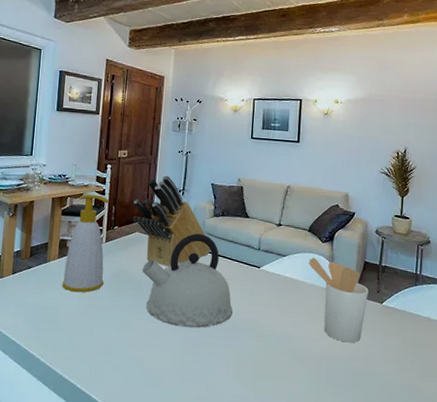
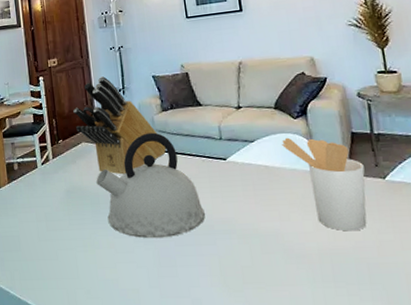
soap bottle: present [62,194,109,293] -> none [16,110,60,217]

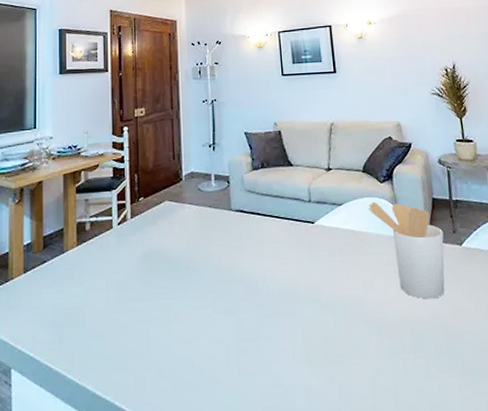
knife block: present [73,76,167,175] -> none [158,130,255,238]
kettle: present [96,132,205,239] -> none [178,192,290,309]

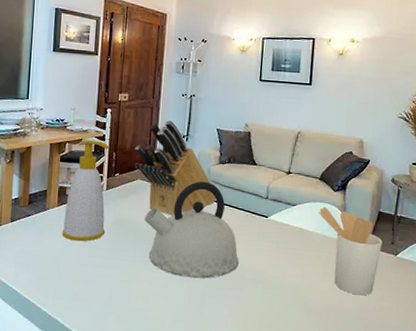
soap bottle: none [84,163,135,285] -> present [62,140,109,242]
knife block: none [158,130,255,238] -> present [135,120,217,216]
kettle: none [178,192,290,309] -> present [144,181,239,279]

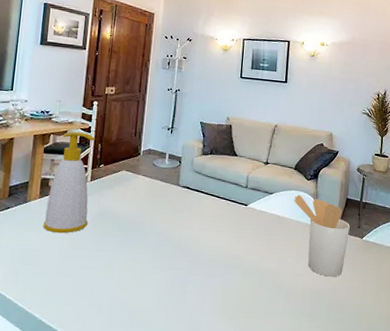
knife block: present [135,120,217,216] -> none [120,113,200,206]
kettle: present [144,181,239,279] -> none [128,171,220,267]

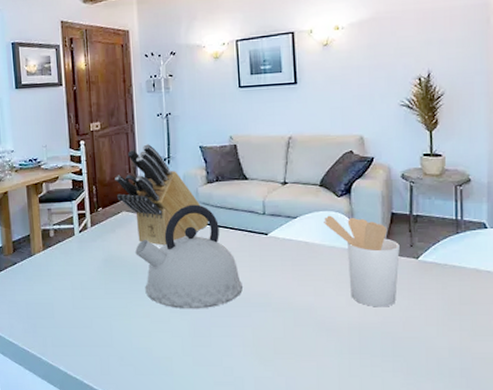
soap bottle: present [43,131,95,234] -> none [51,175,96,284]
knife block: none [120,113,200,206] -> present [115,144,209,246]
kettle: none [128,171,220,267] -> present [135,204,243,309]

